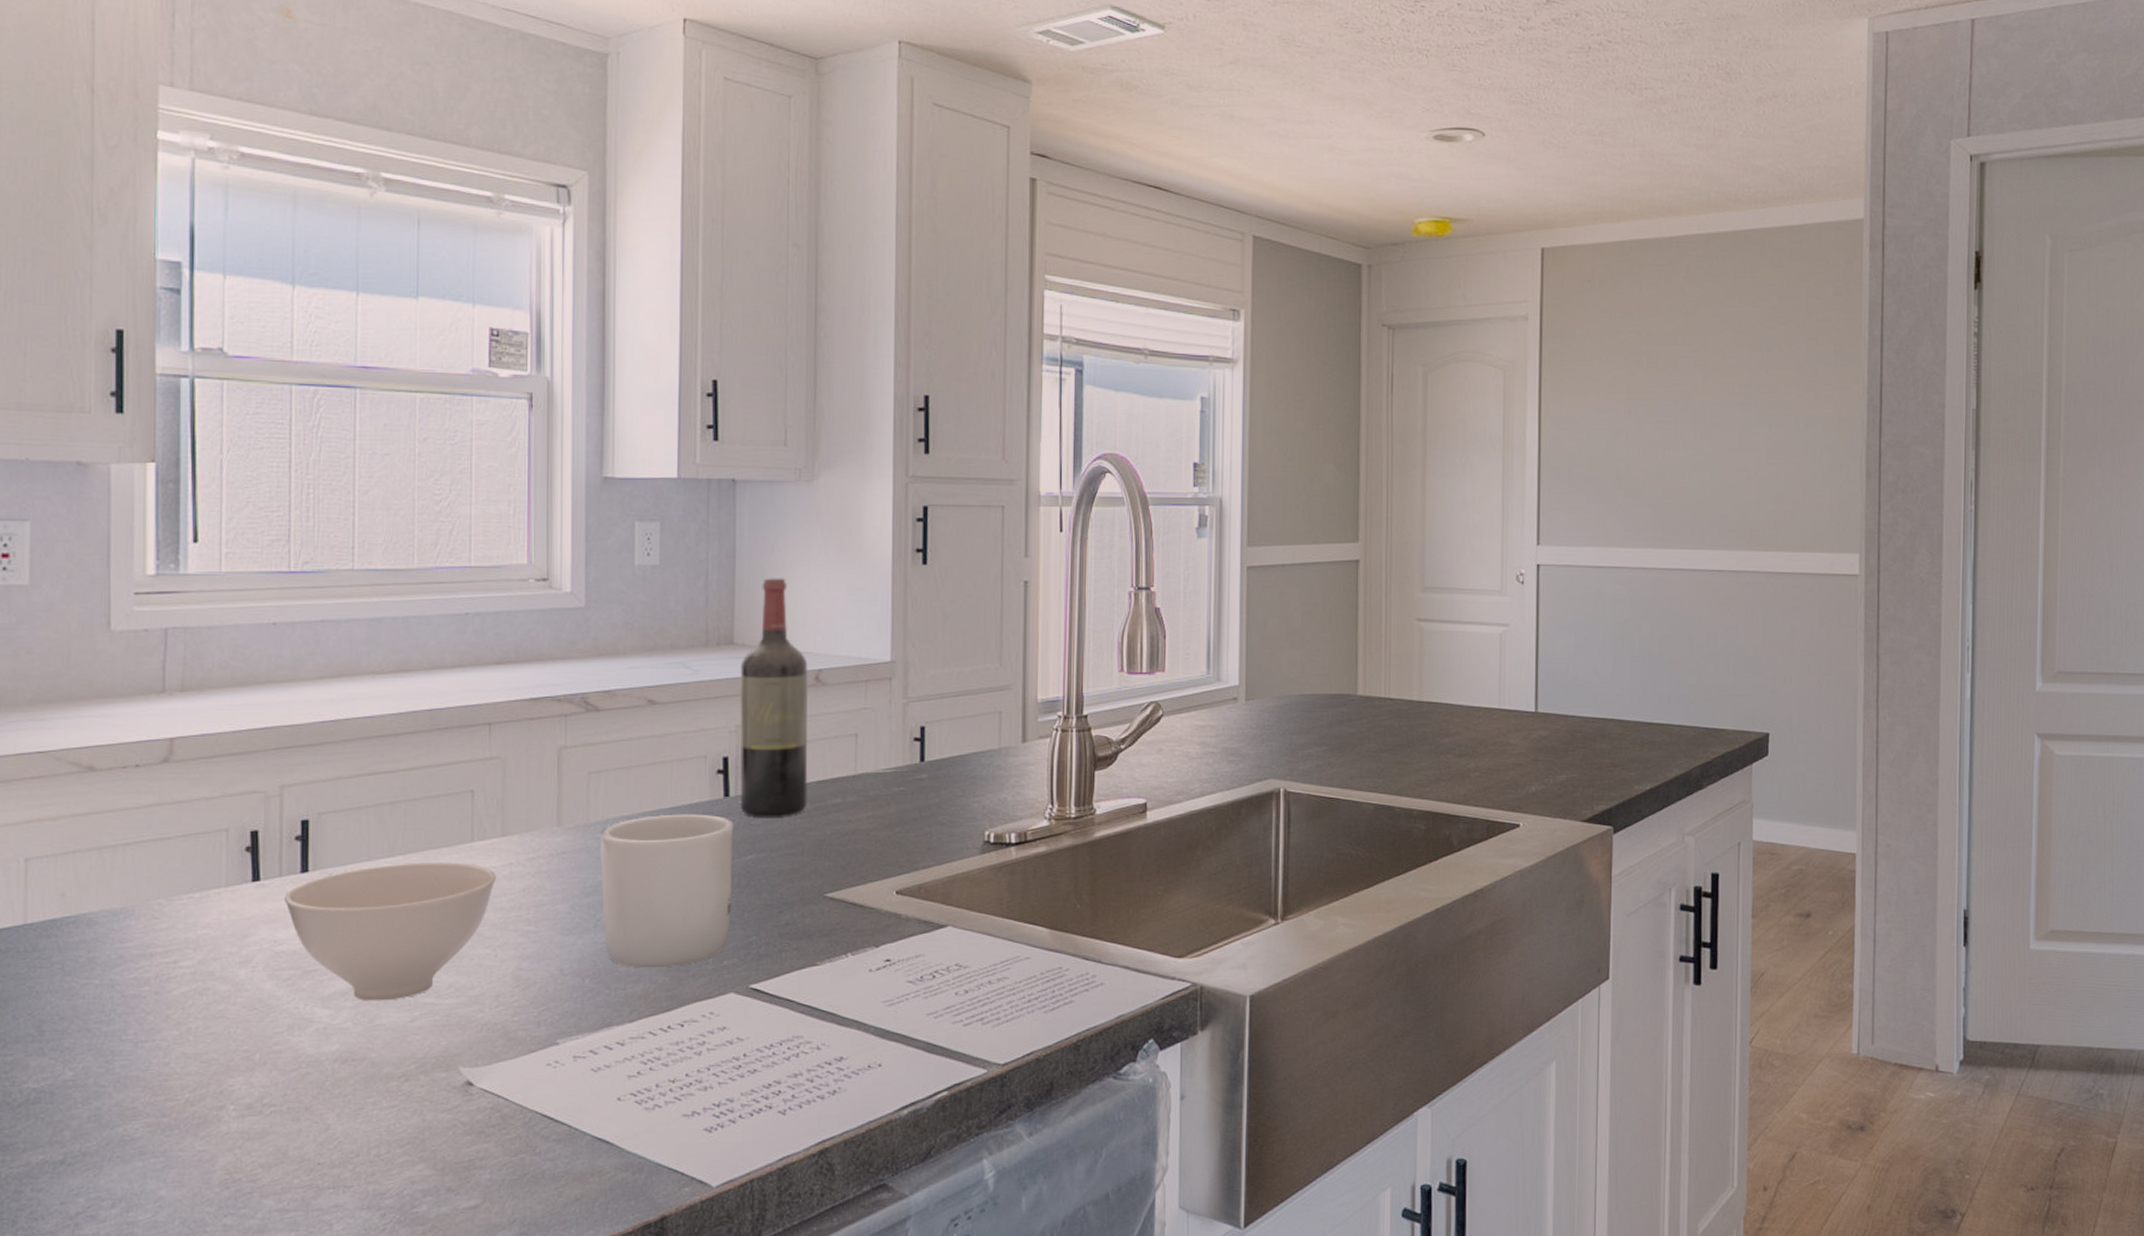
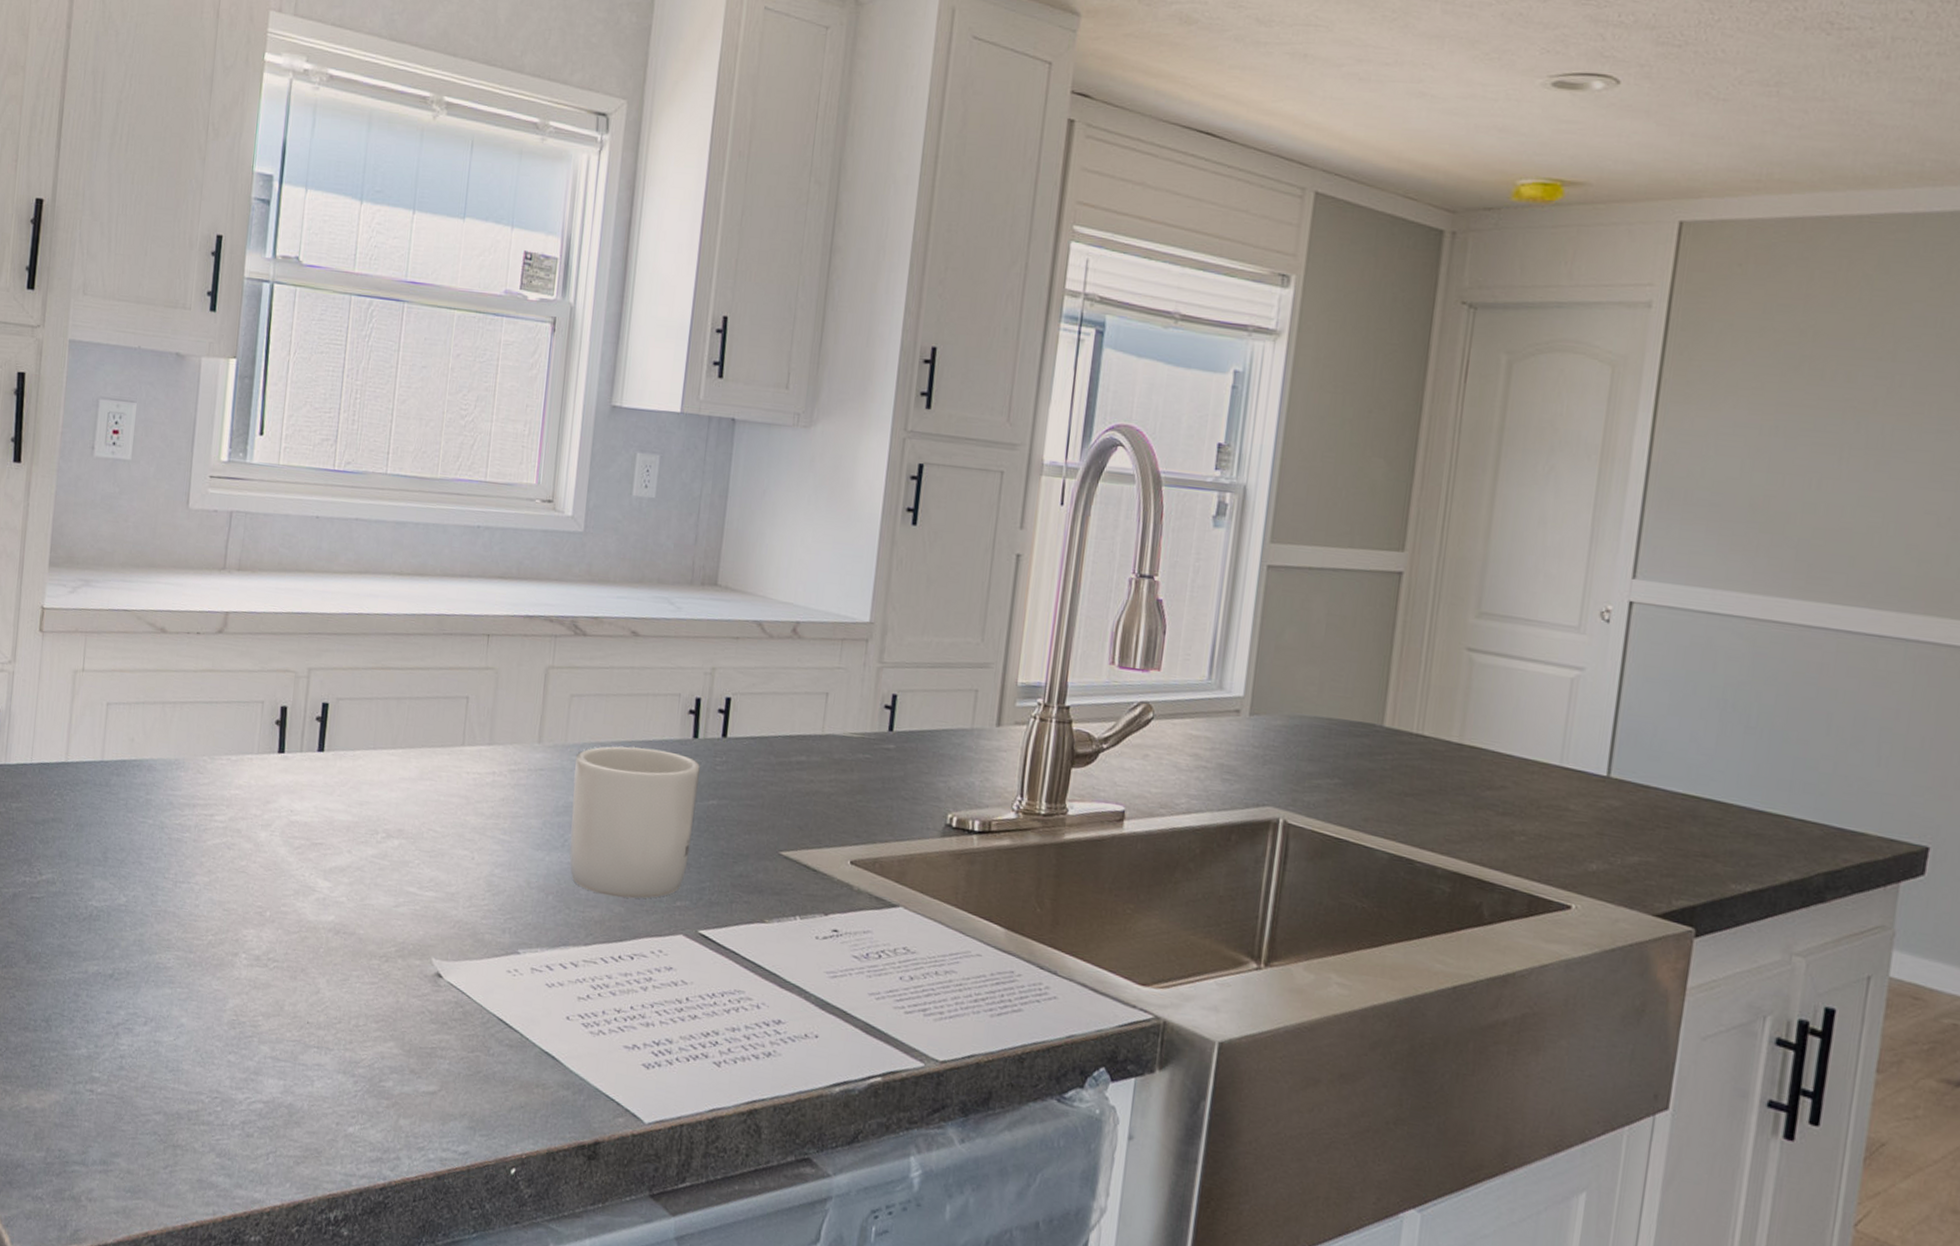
bowl: present [285,862,496,1001] -> none [302,755,480,884]
wine bottle: present [739,577,809,817] -> none [707,522,787,766]

